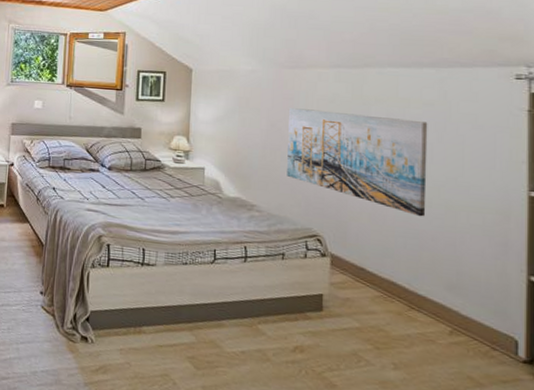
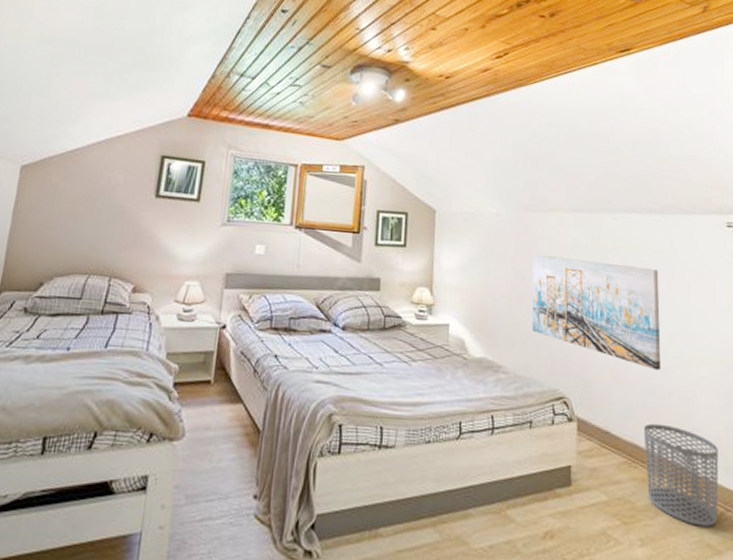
waste bin: none [402,264,488,362] -> present [644,423,719,527]

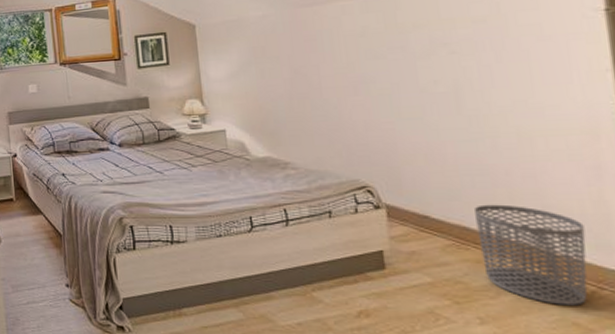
wall art: present [532,255,662,371] -> none [313,41,494,150]

